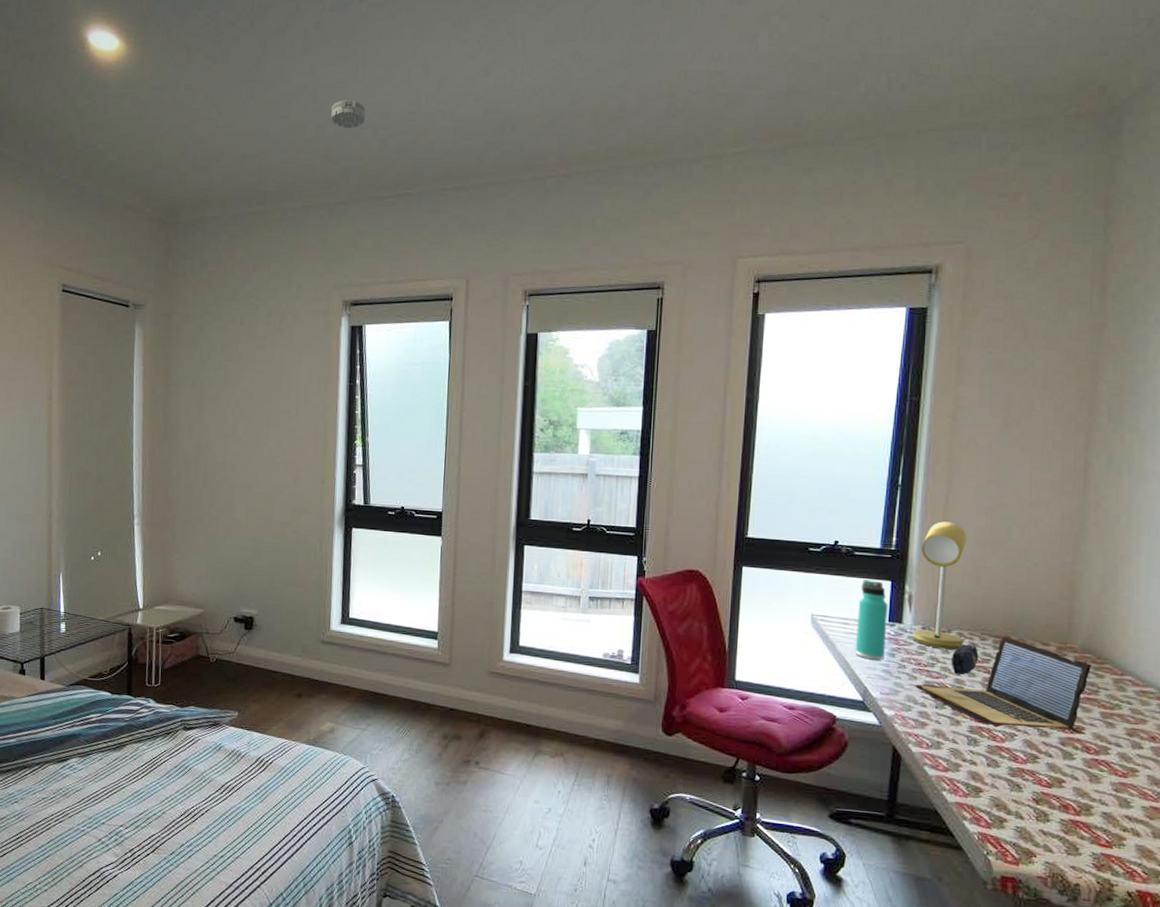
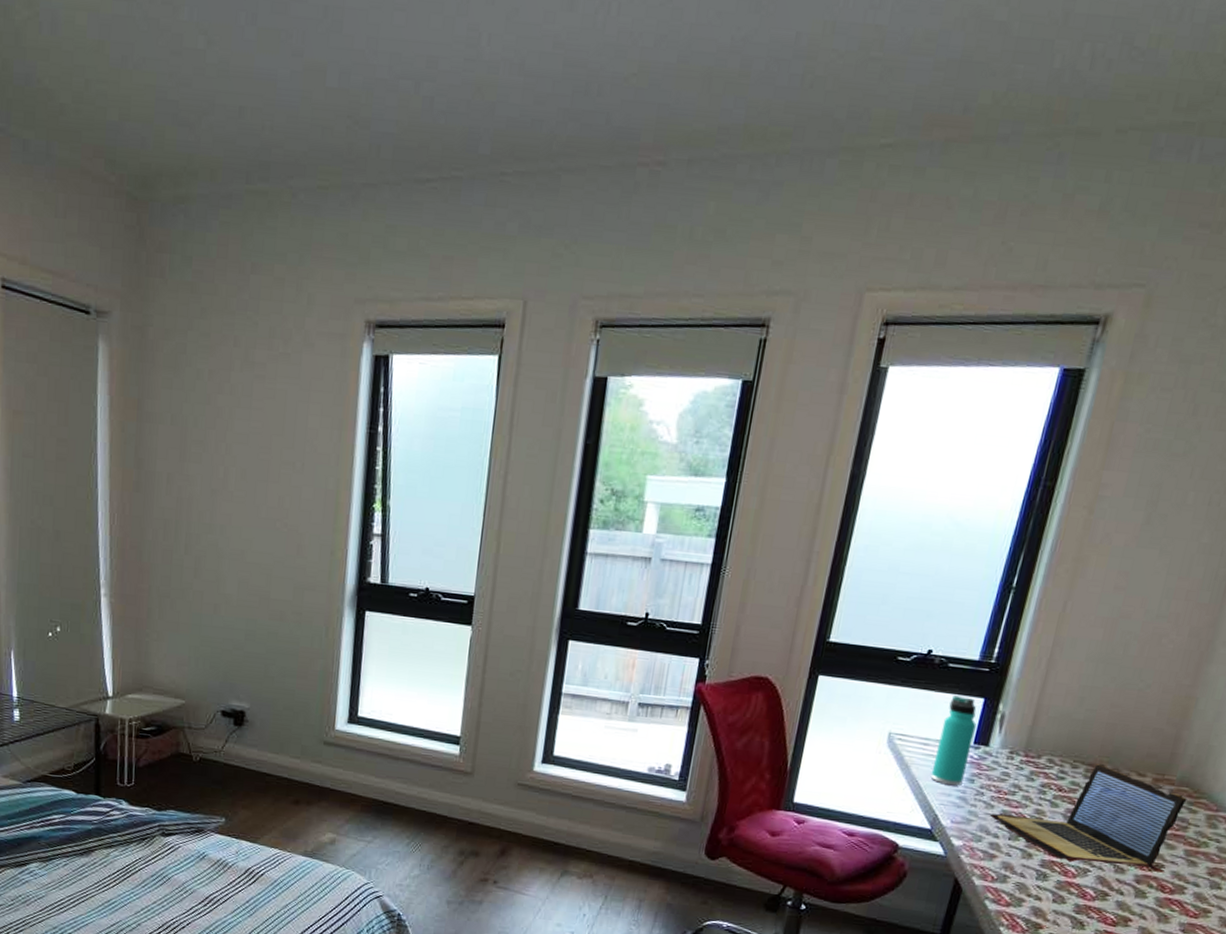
smoke detector: present [331,100,366,128] -> none [360,33,407,77]
desk lamp: present [913,521,967,650] -> none [997,632,1079,778]
pencil case: present [950,644,979,675] -> none [1034,771,1067,806]

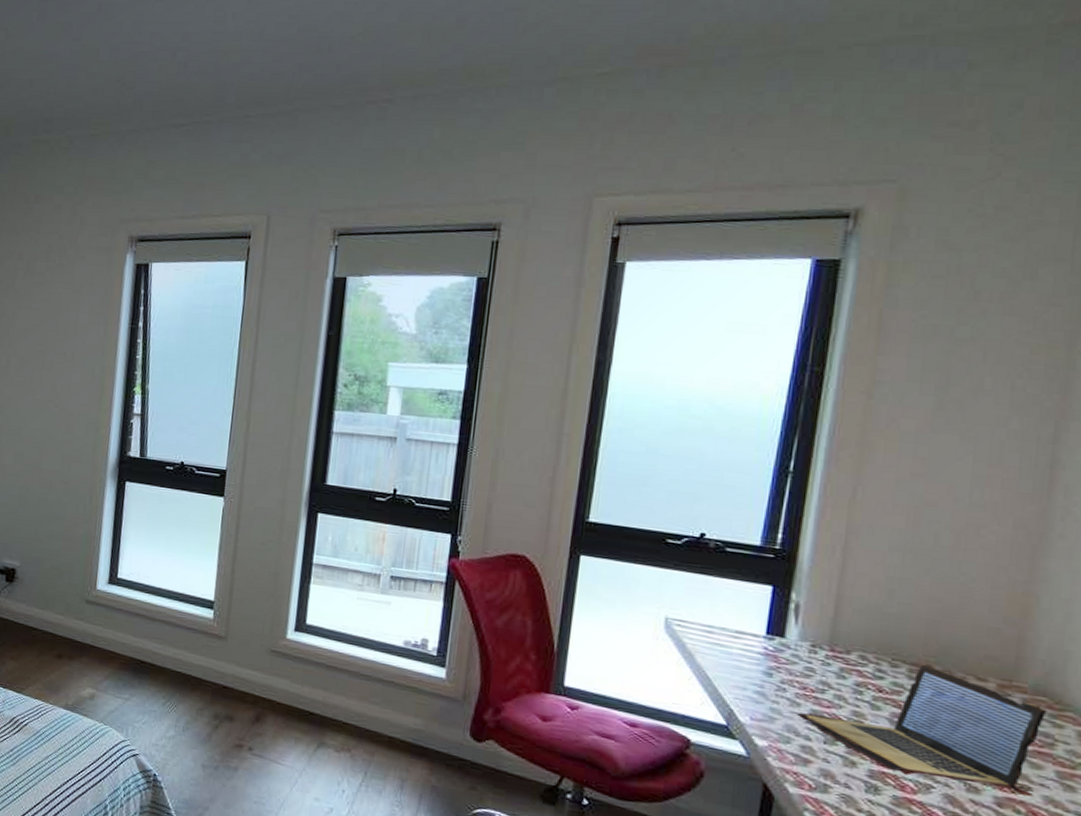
thermos bottle: present [930,696,977,786] -> none [719,582,767,680]

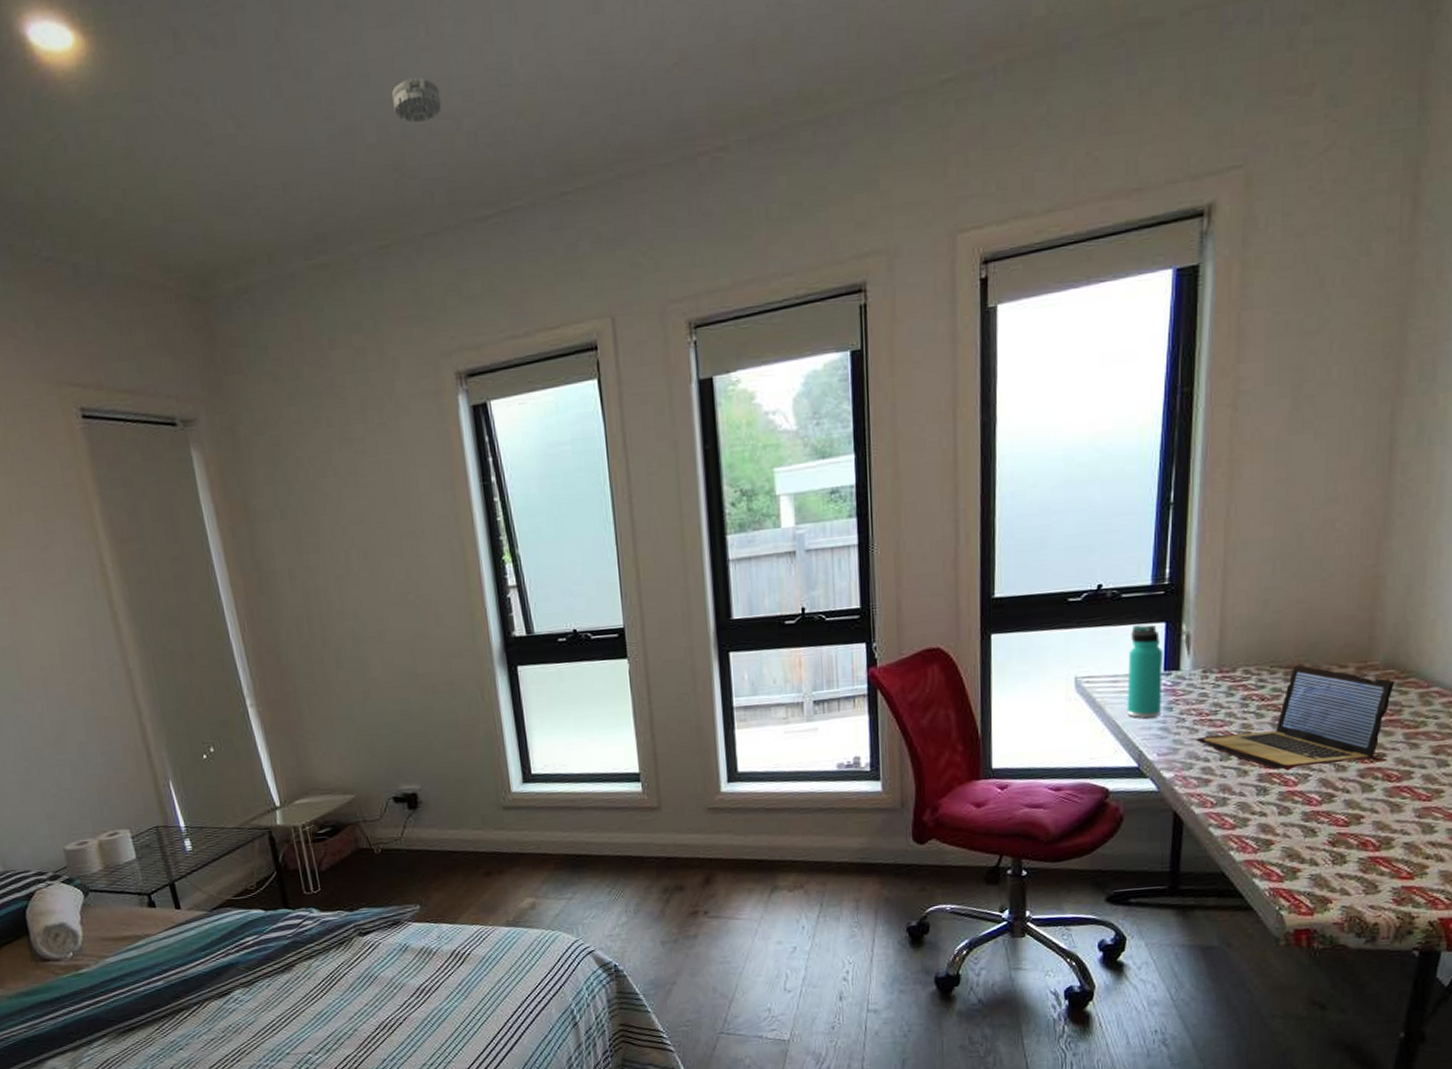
smoke detector: none [126,19,165,50] -> present [392,77,442,123]
thermos bottle: none [719,582,767,680] -> present [1127,624,1163,719]

